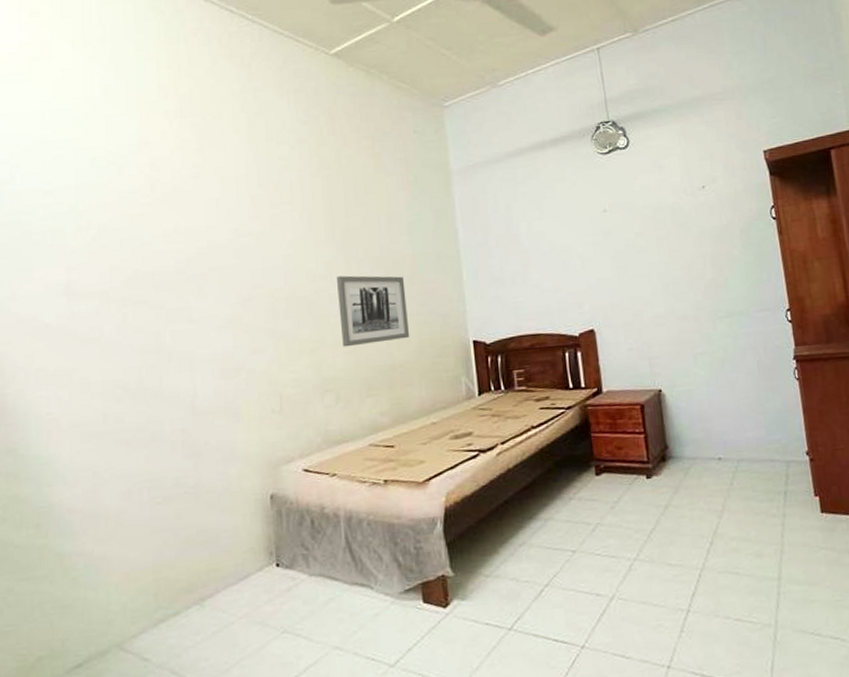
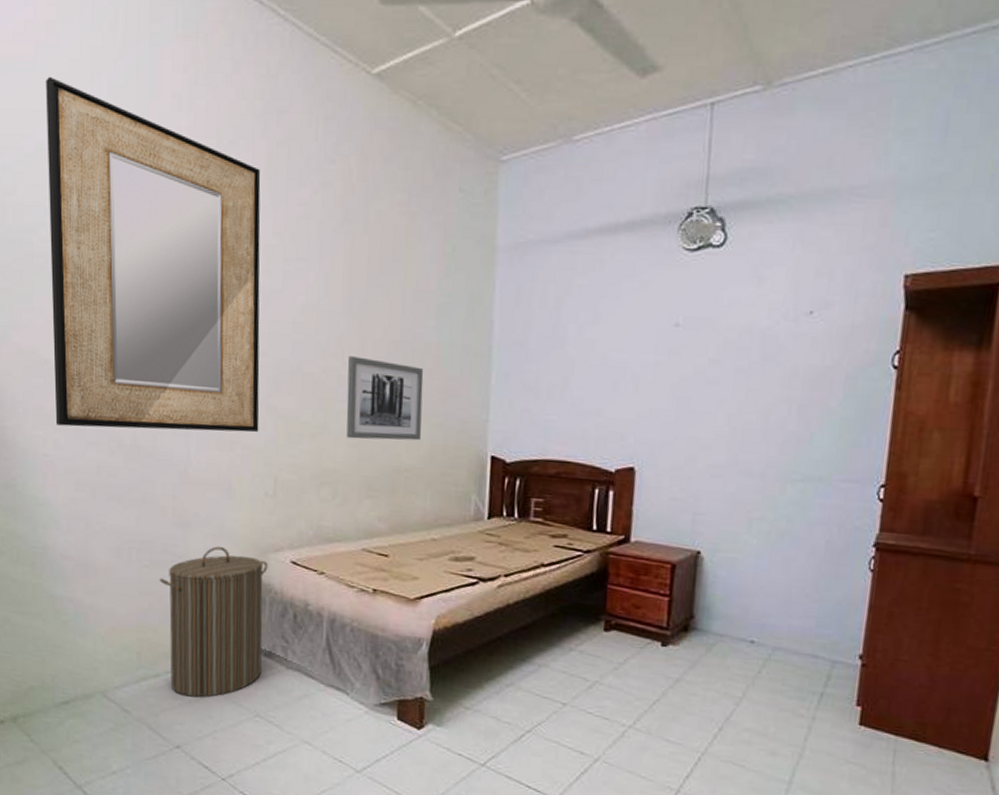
home mirror: none [41,84,261,383] -> present [46,76,261,433]
laundry hamper: none [173,468,284,629] -> present [159,546,268,698]

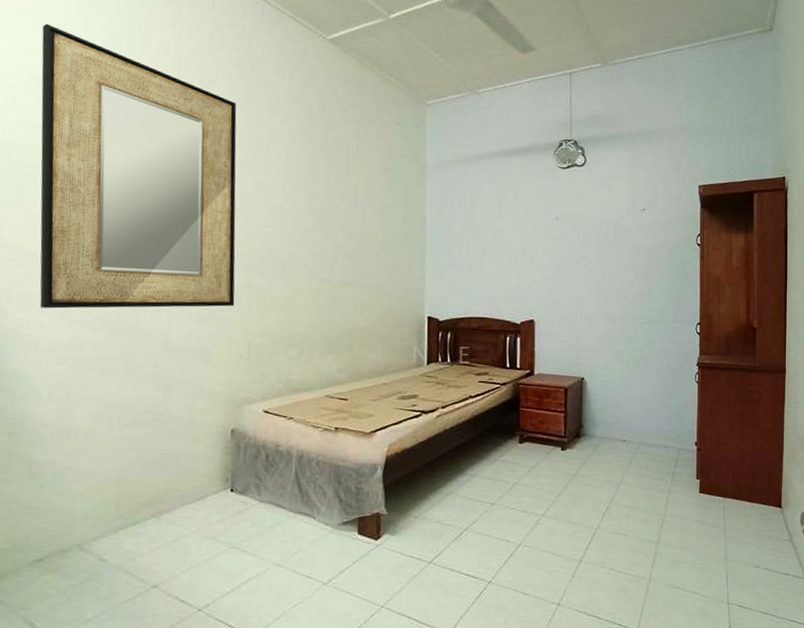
laundry hamper: present [159,546,268,698] -> none [140,403,243,539]
wall art: present [346,356,424,441] -> none [310,244,373,309]

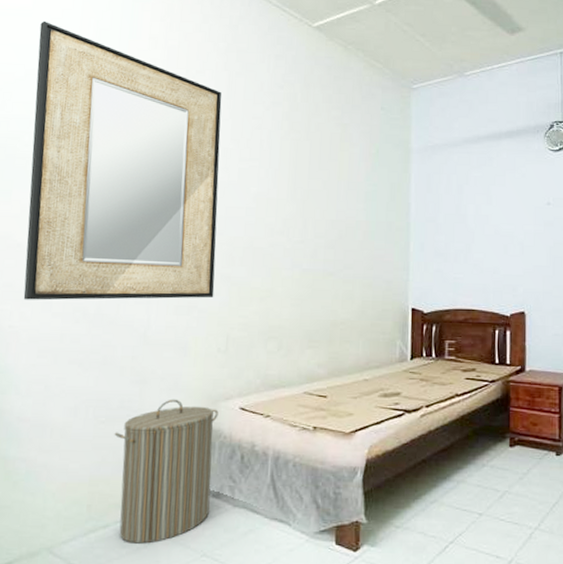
laundry hamper: none [140,403,243,539] -> present [114,399,219,544]

